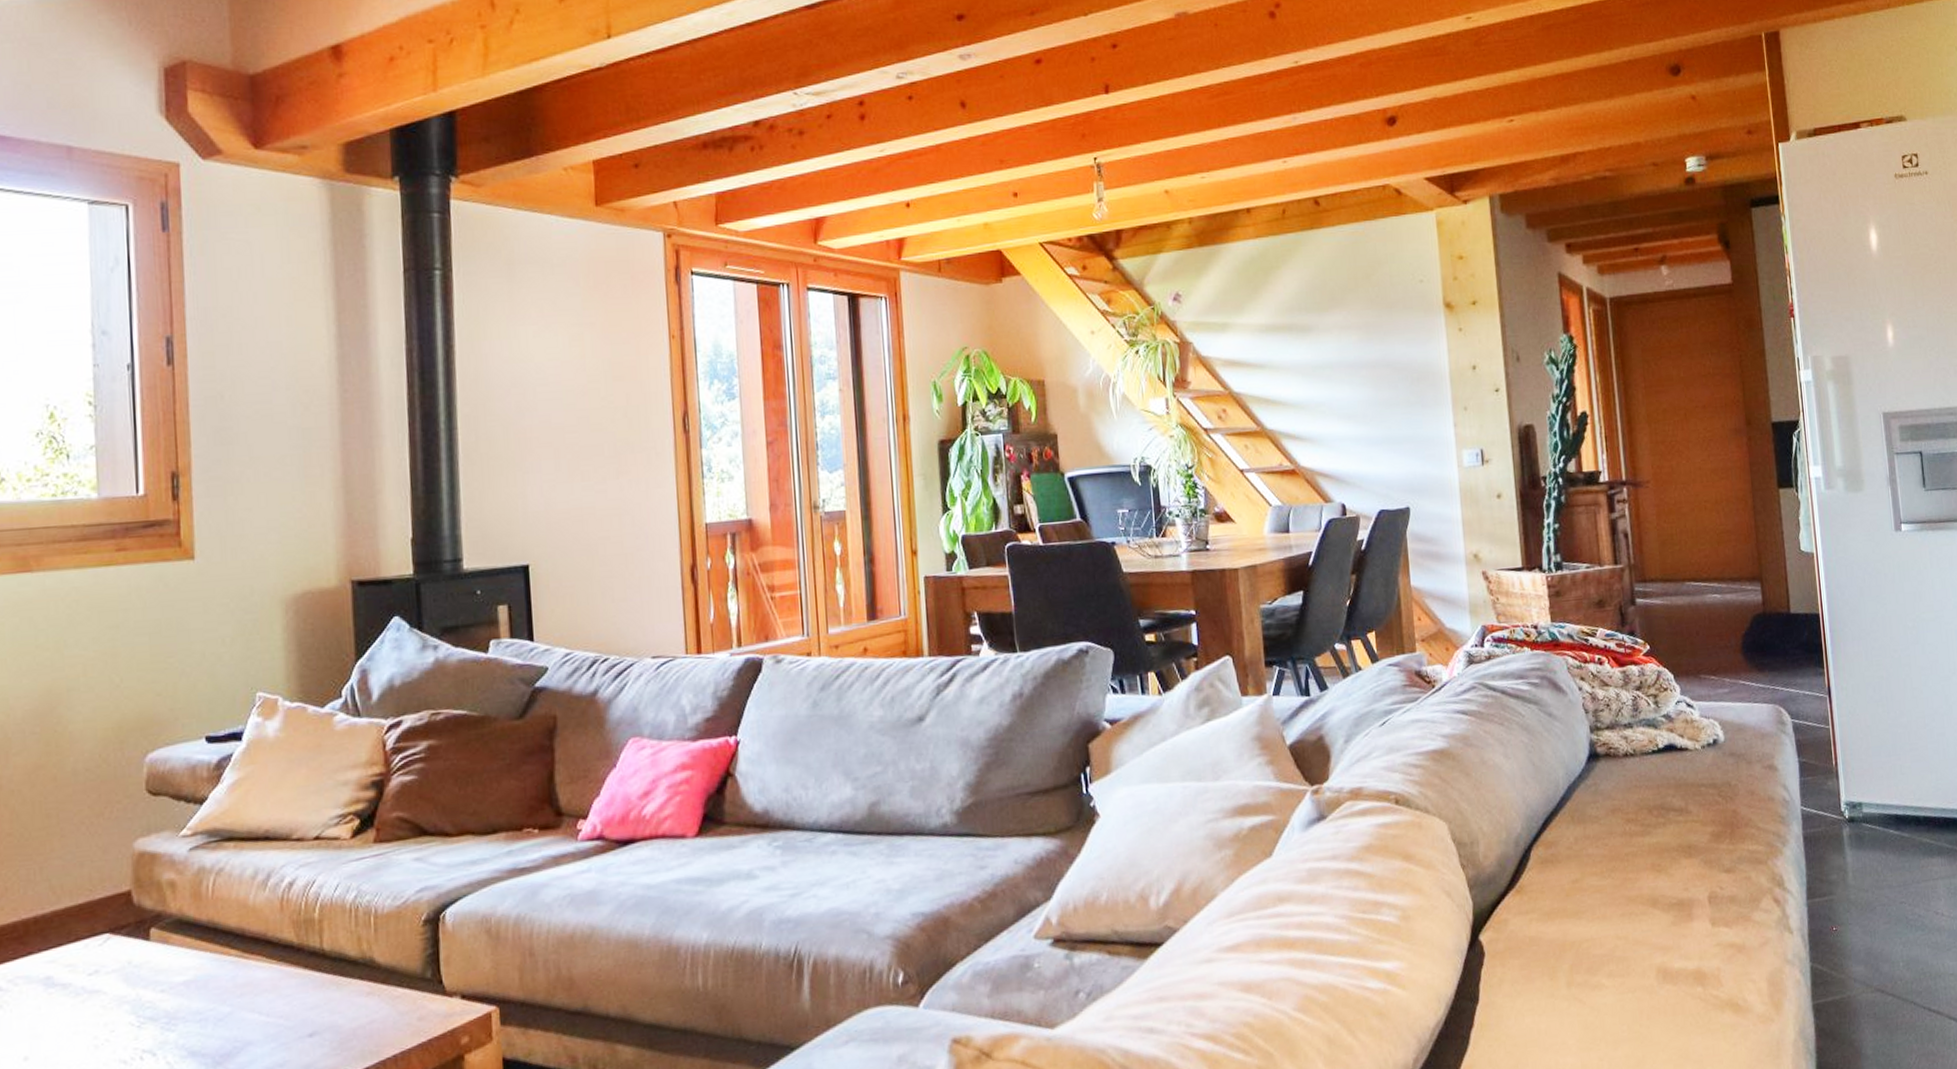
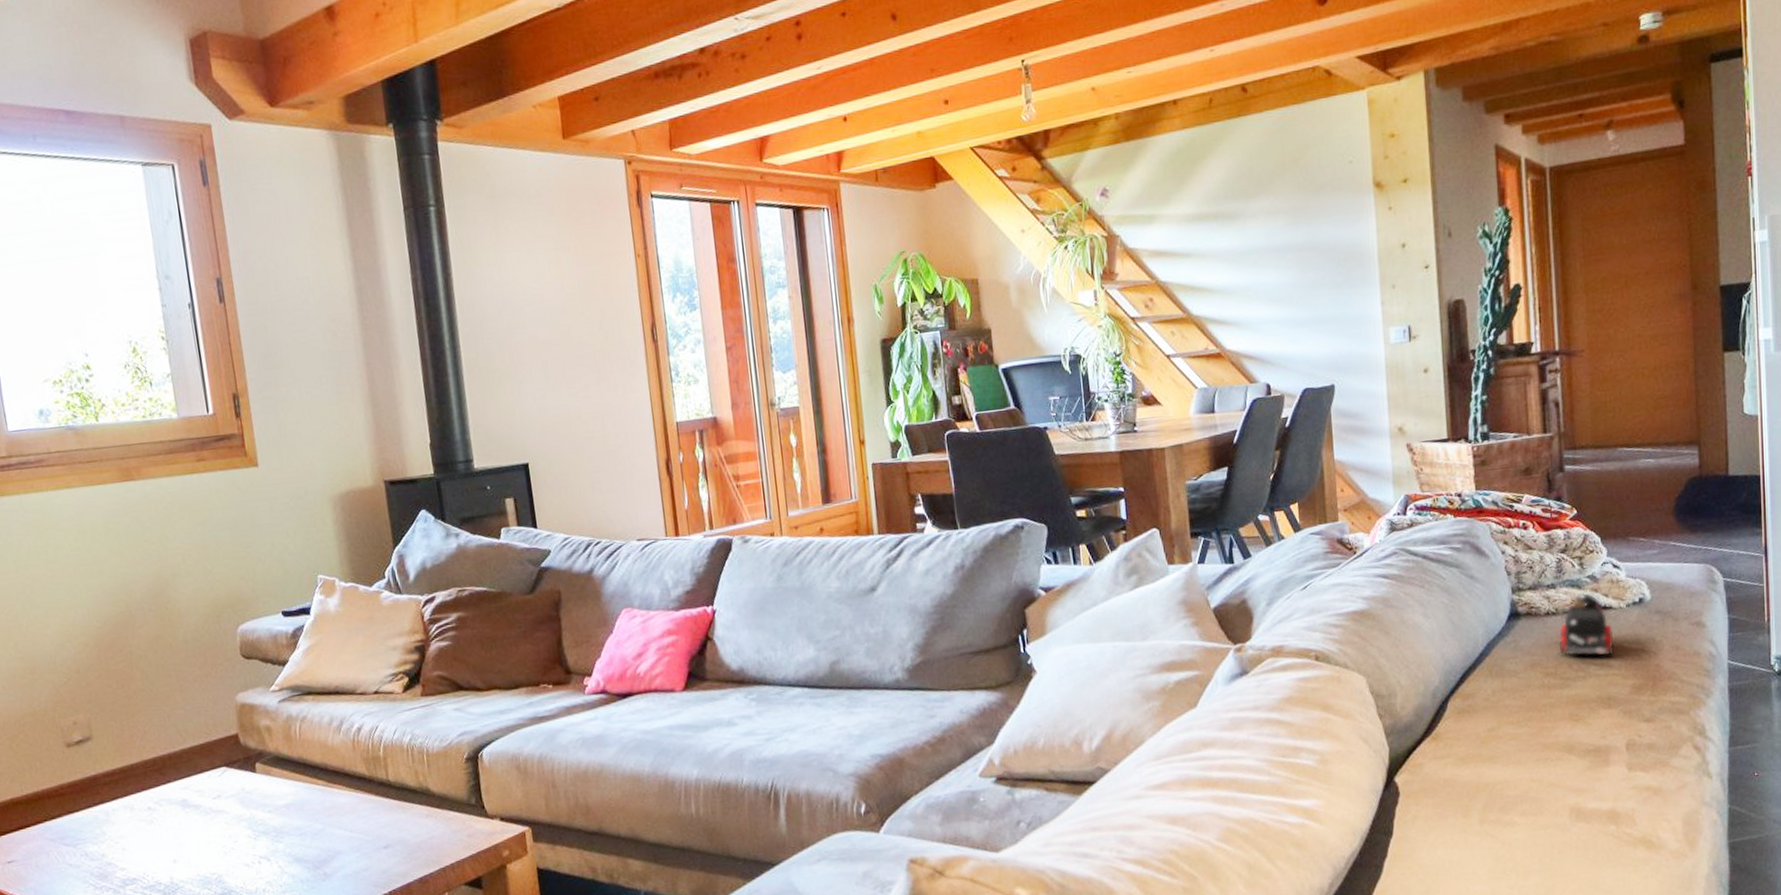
minivan: none [1638,733,1692,801] -> present [1558,593,1615,656]

